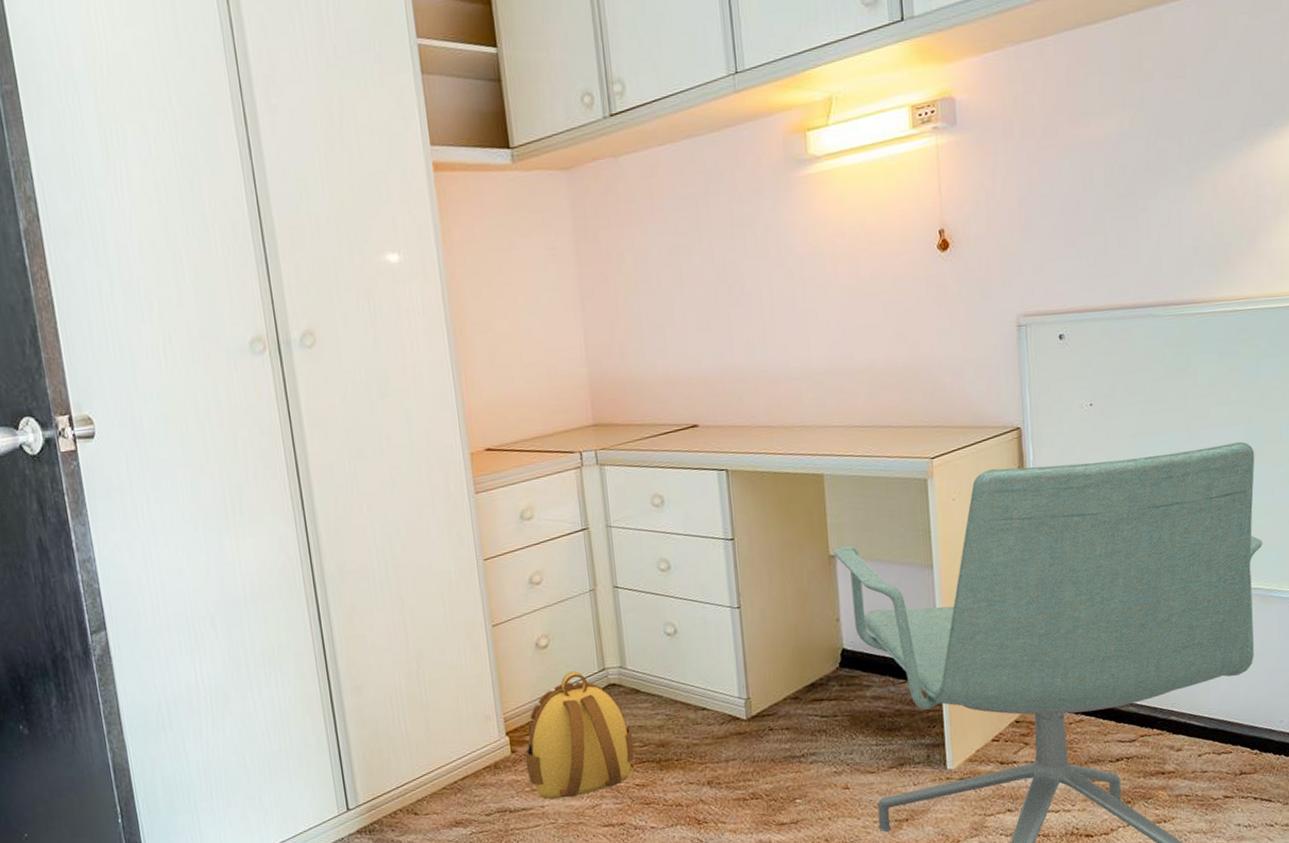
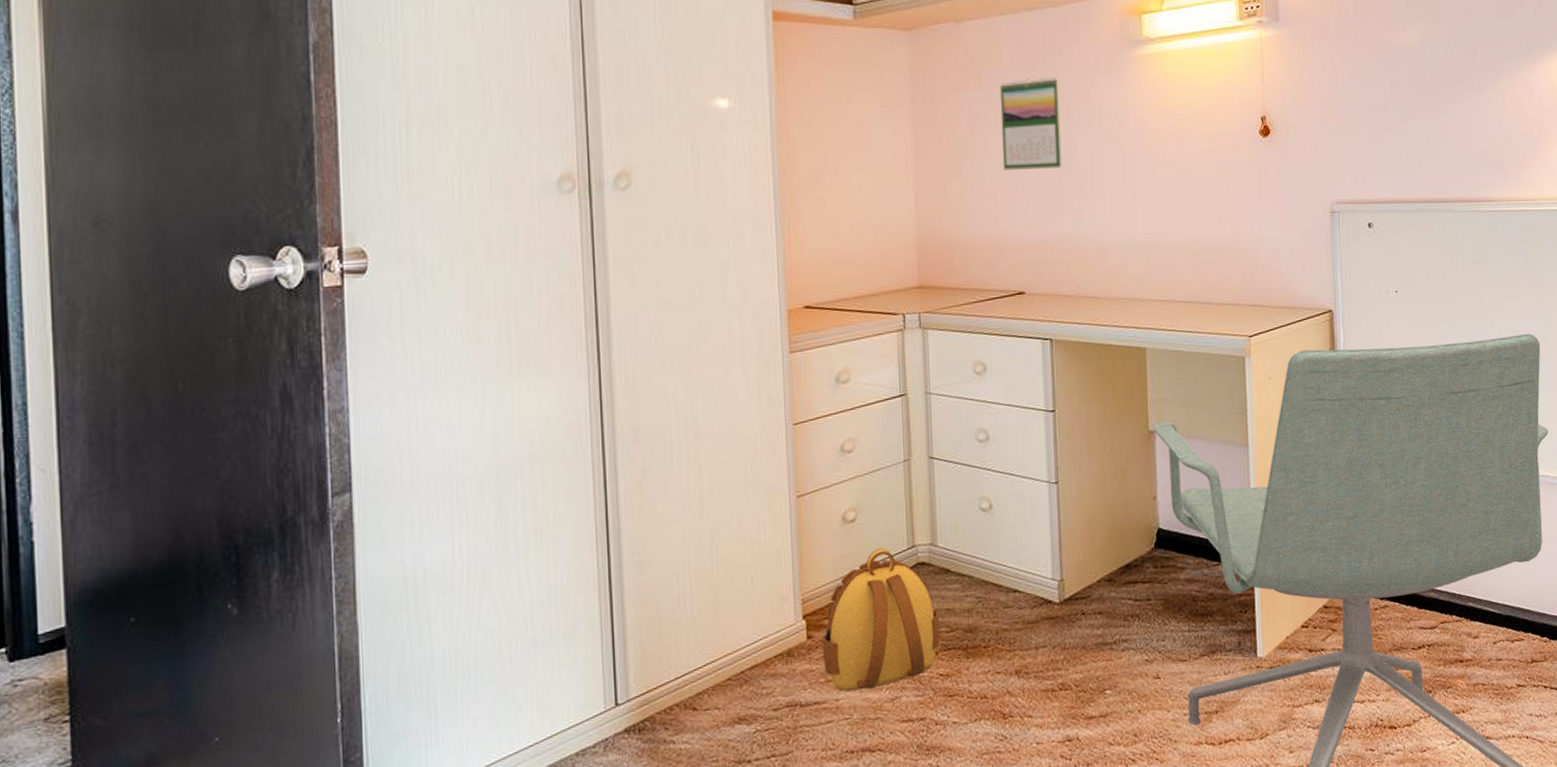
calendar: none [662,204,730,305] -> present [999,76,1062,170]

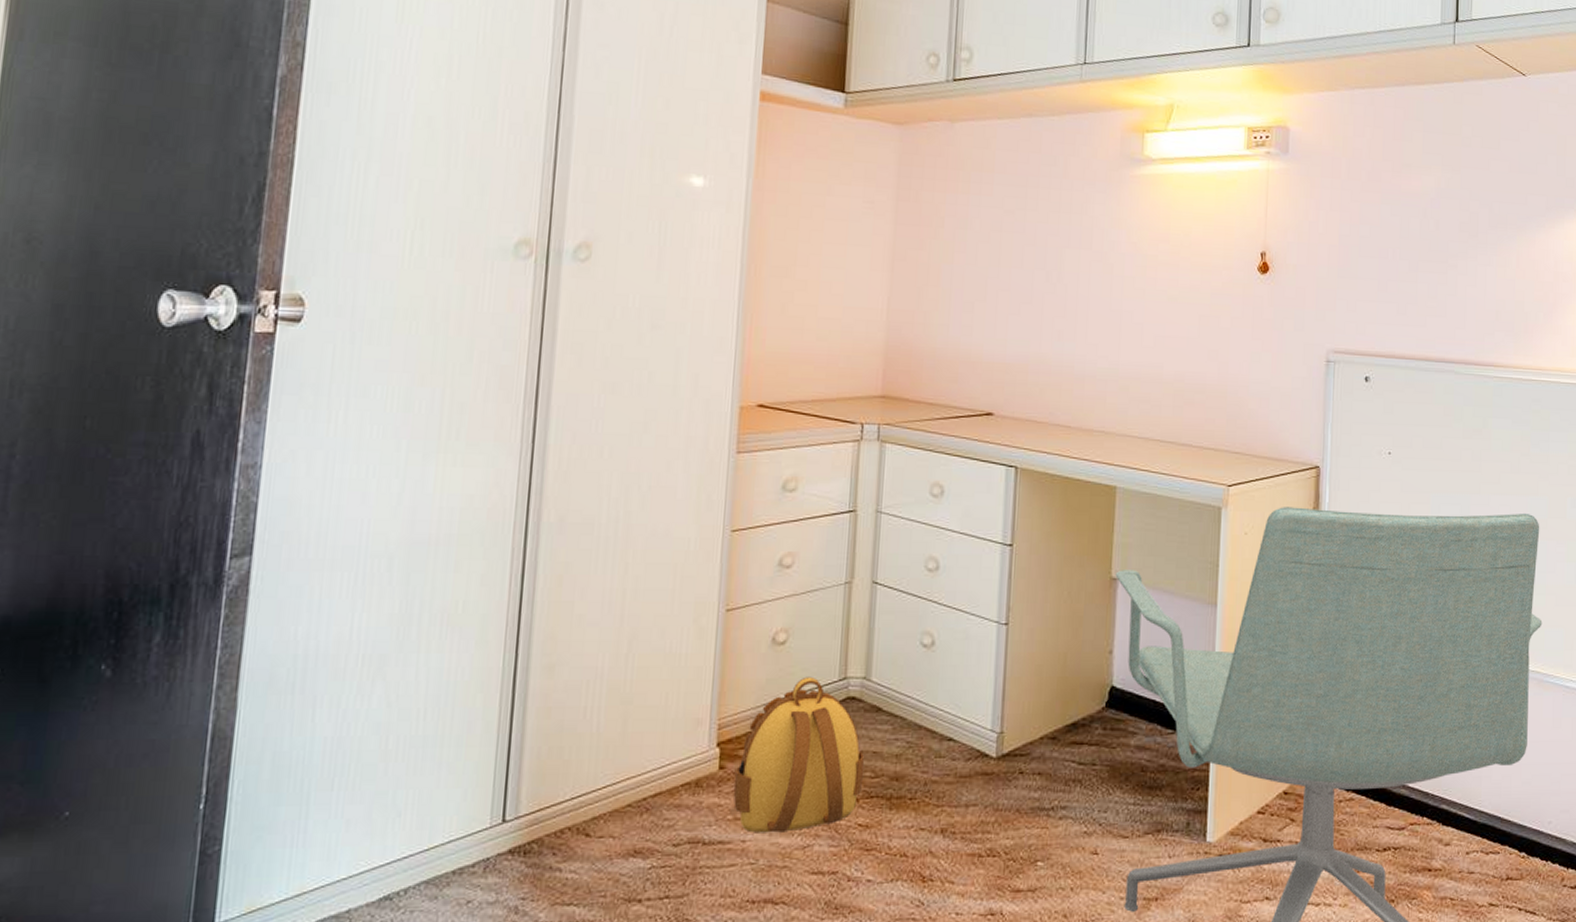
calendar: present [999,76,1062,170] -> none [984,187,1052,285]

